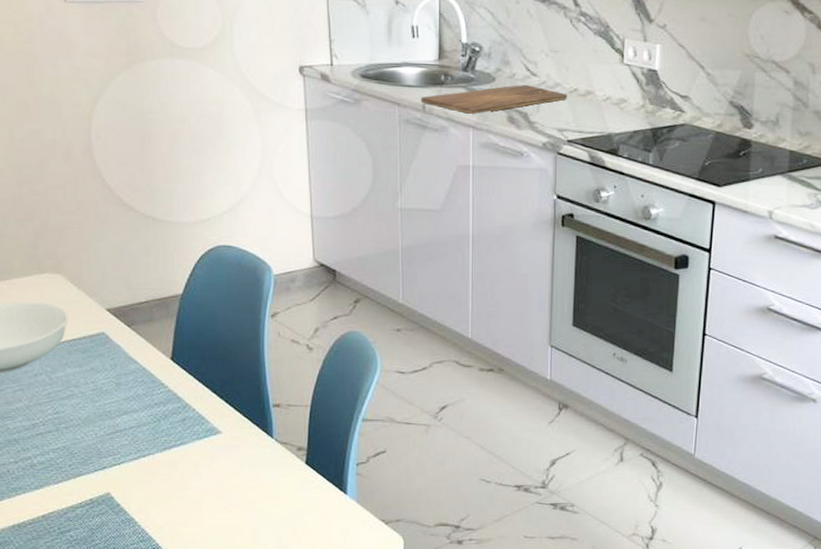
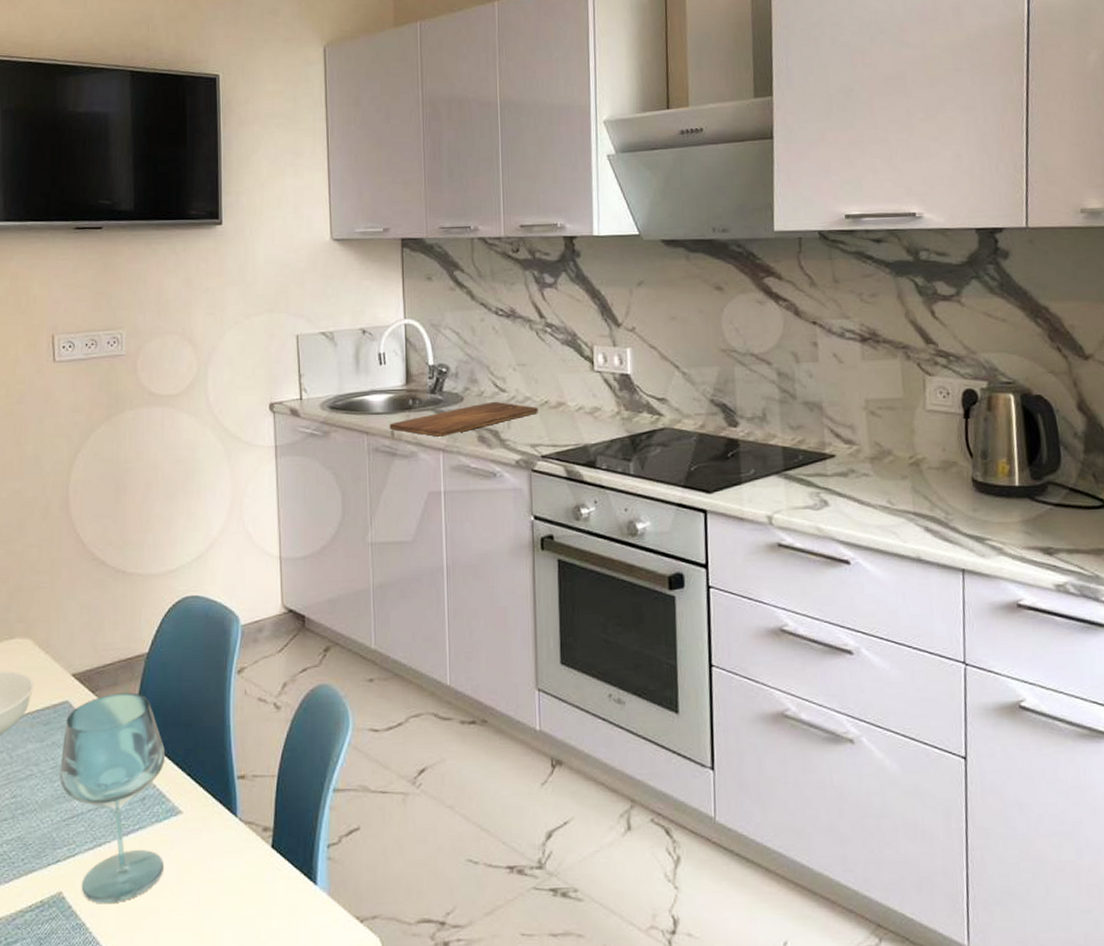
wine glass: none [100,328,205,504] -> present [59,693,166,904]

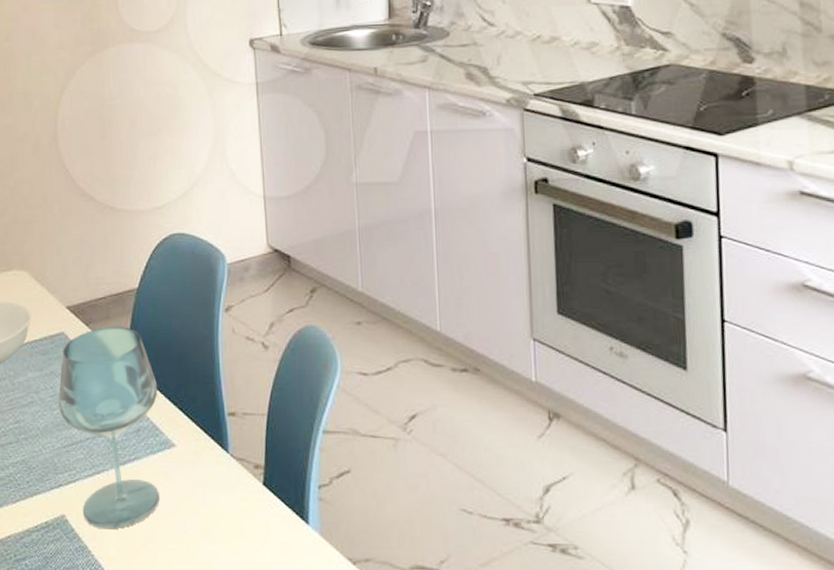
cutting board: present [389,401,538,438] -> none [372,36,530,75]

